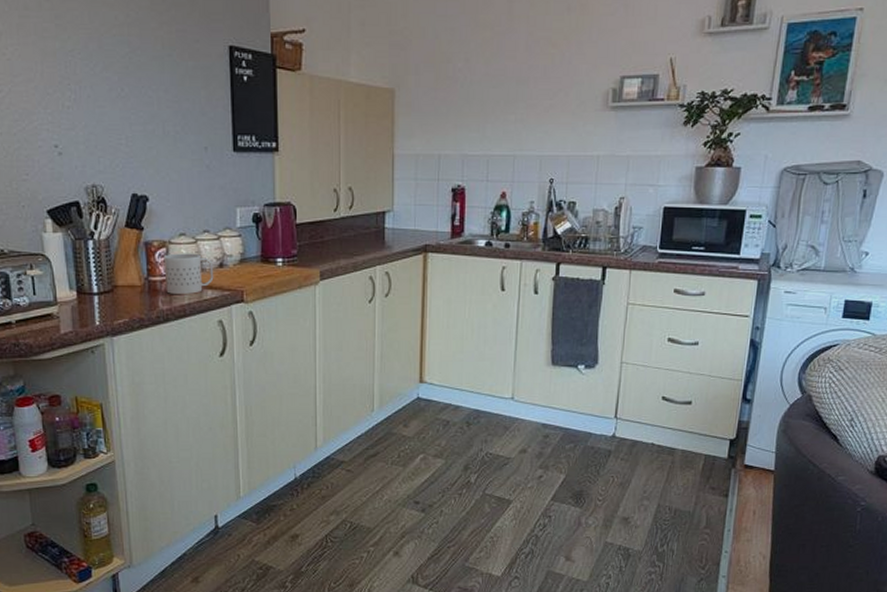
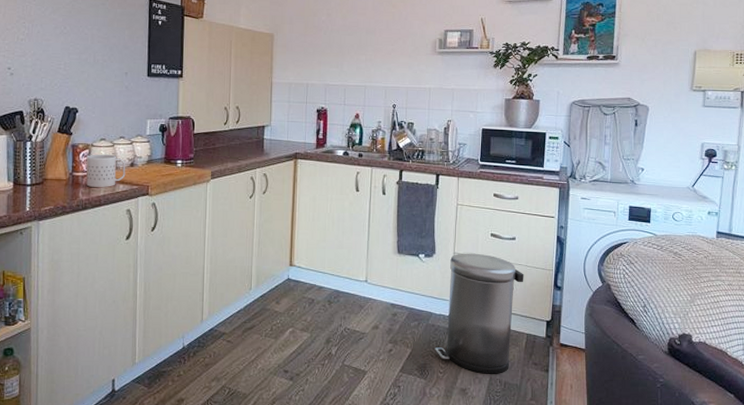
pedal bin: none [593,362,706,501] -> present [435,253,524,374]

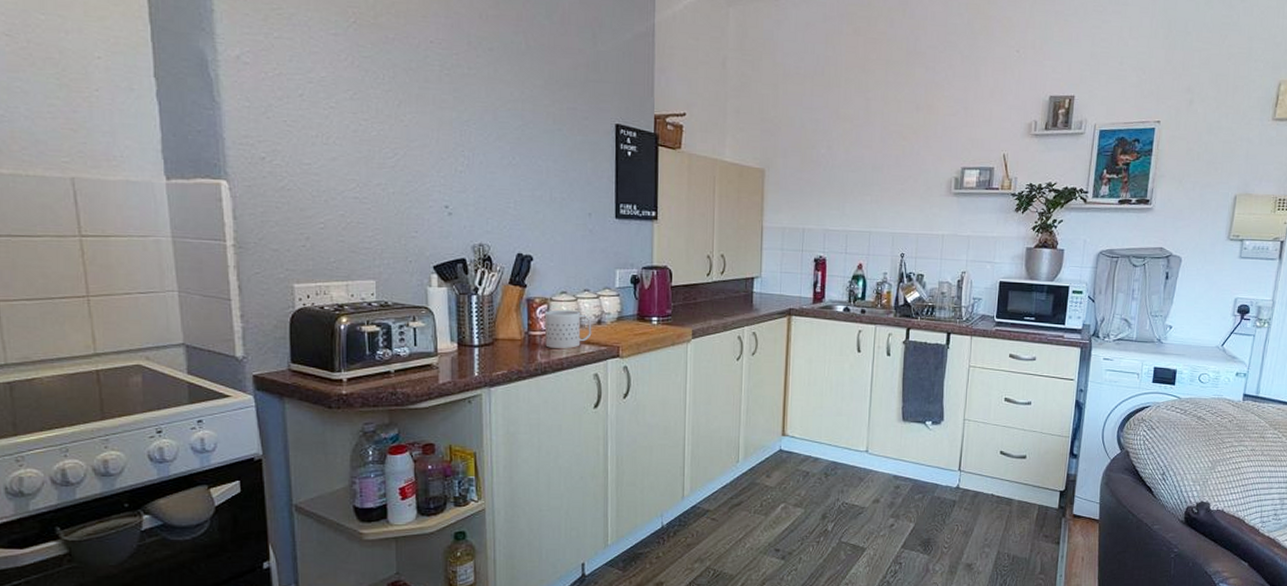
pedal bin: present [435,253,524,374] -> none [940,419,1038,548]

